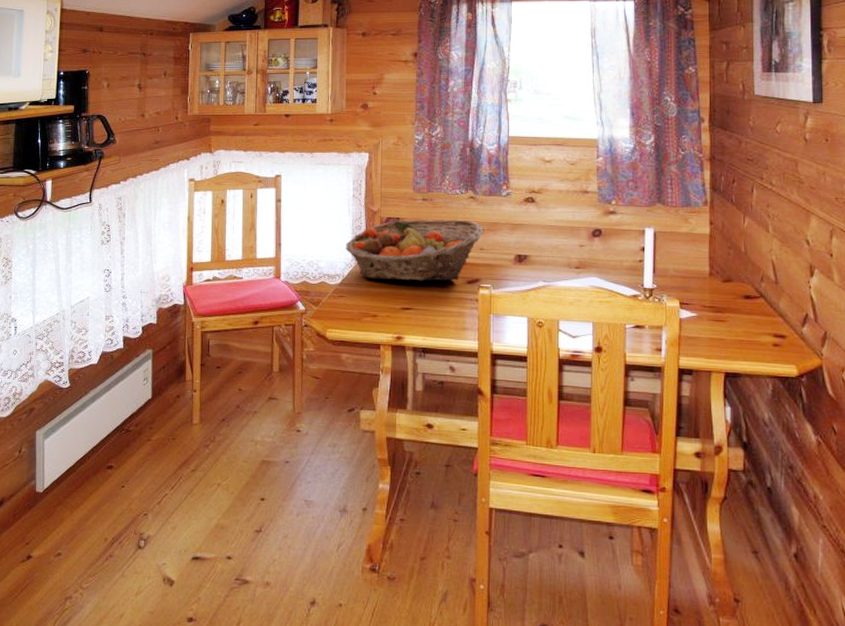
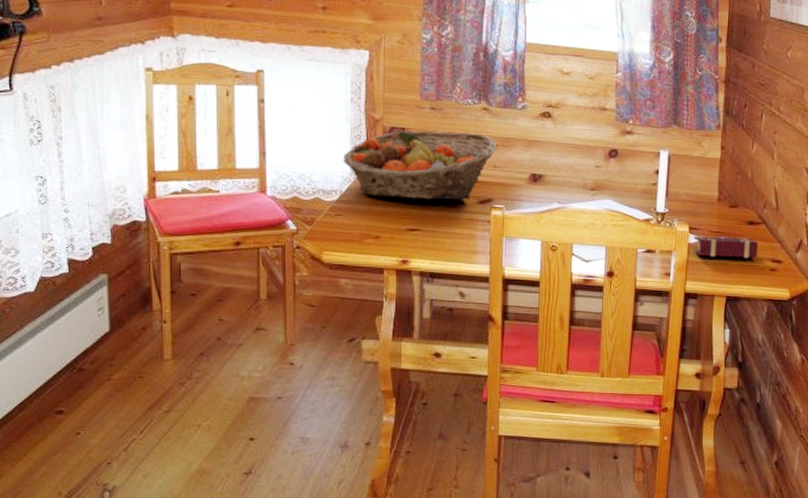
book: none [684,310,757,333] -> present [693,235,758,258]

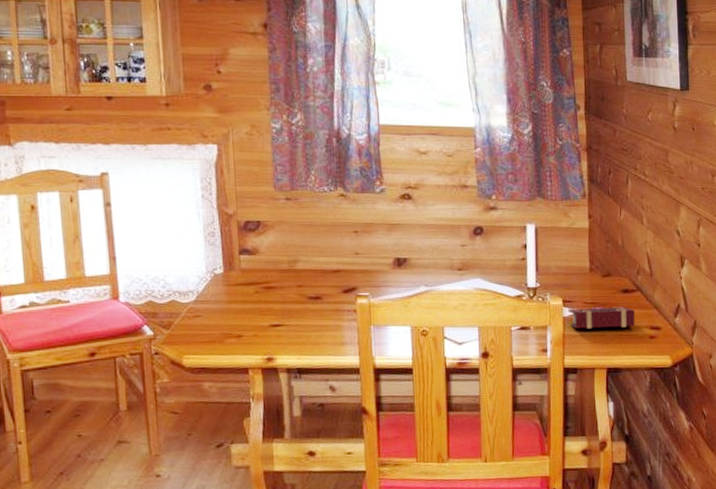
fruit basket: present [342,130,497,200] -> none [197,221,357,294]

